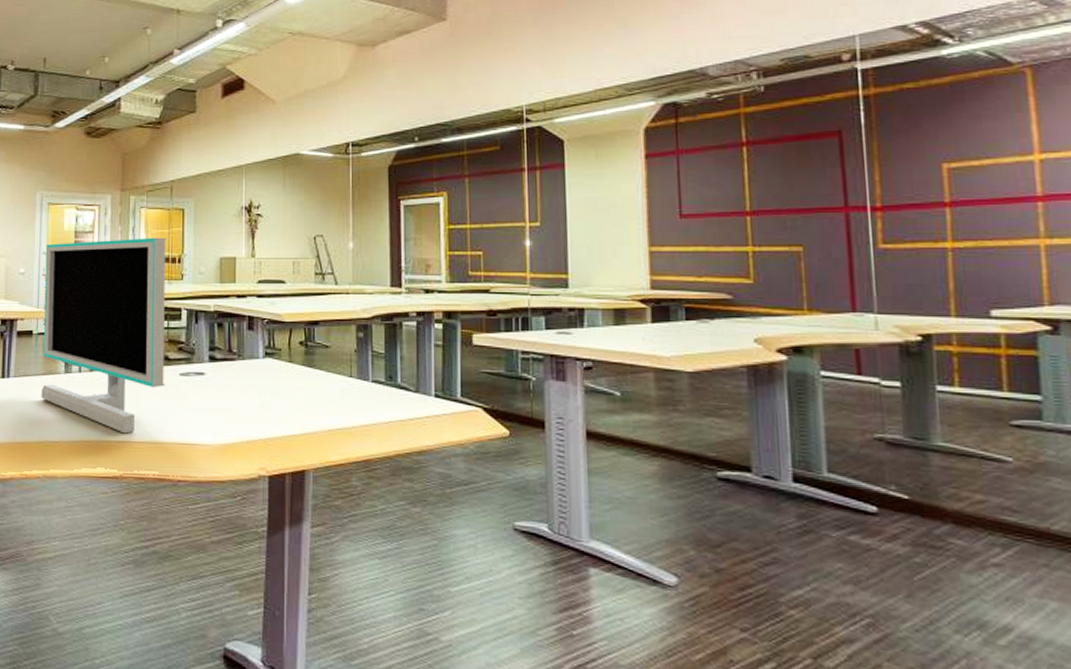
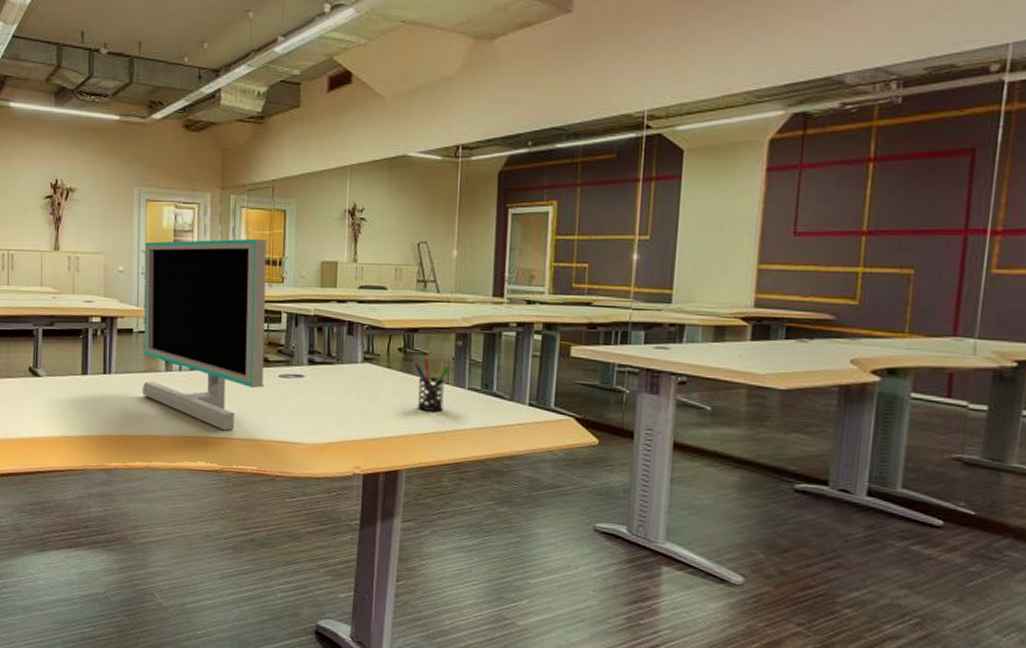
pen holder: none [316,350,352,406] -> present [414,357,449,411]

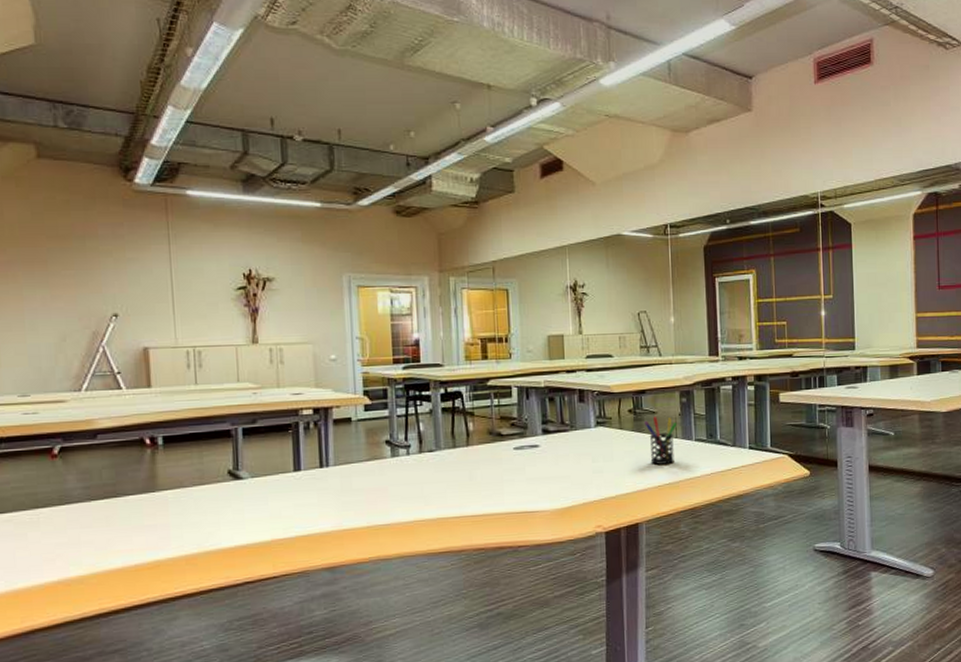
monitor: present [143,238,268,431] -> none [358,317,500,509]

